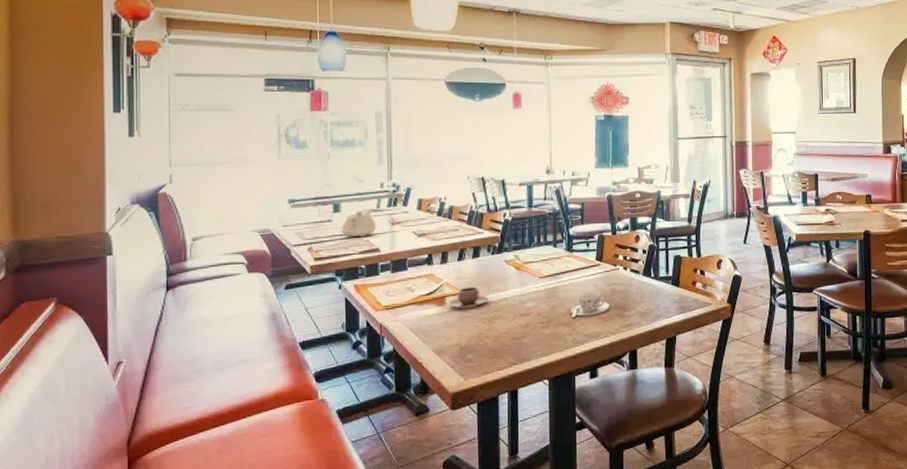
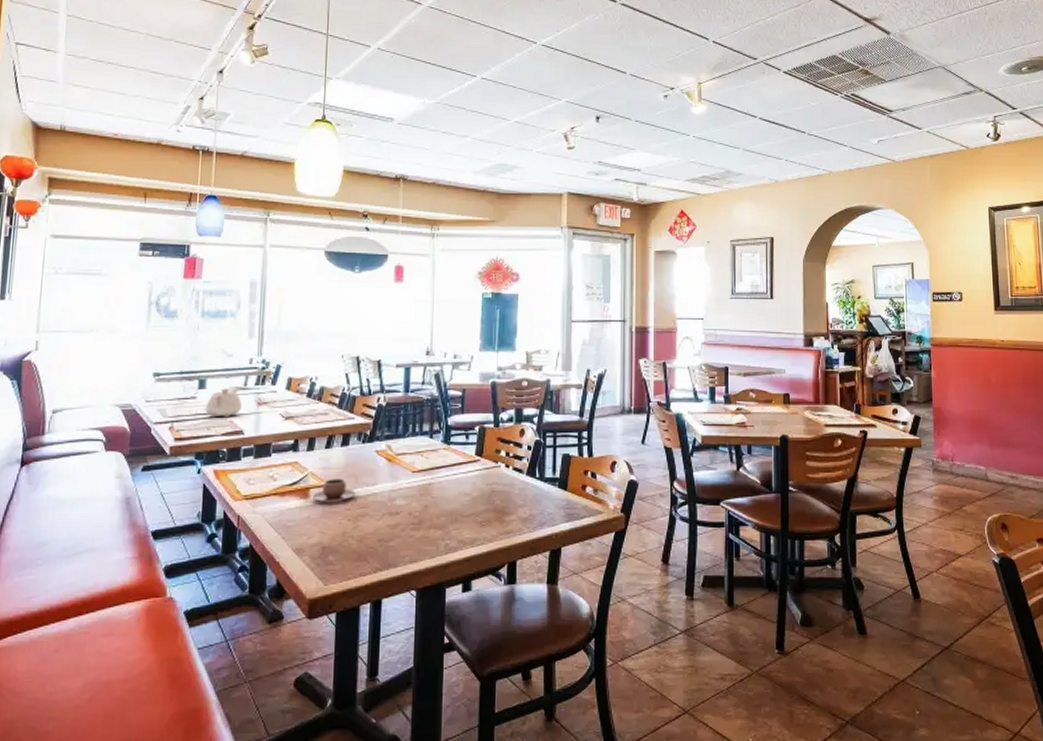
teacup: present [570,292,610,317] -> none [444,492,489,519]

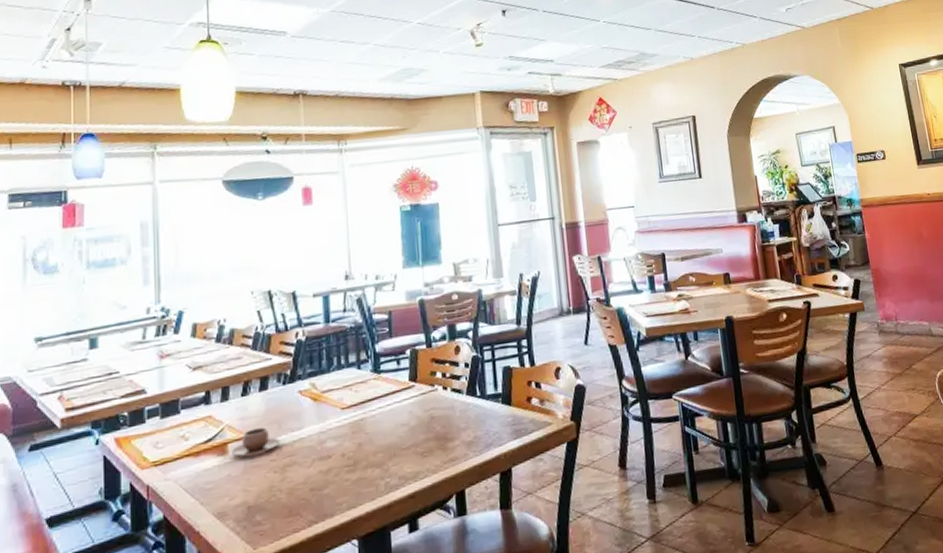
teapot: present [205,387,242,418] -> none [99,341,141,380]

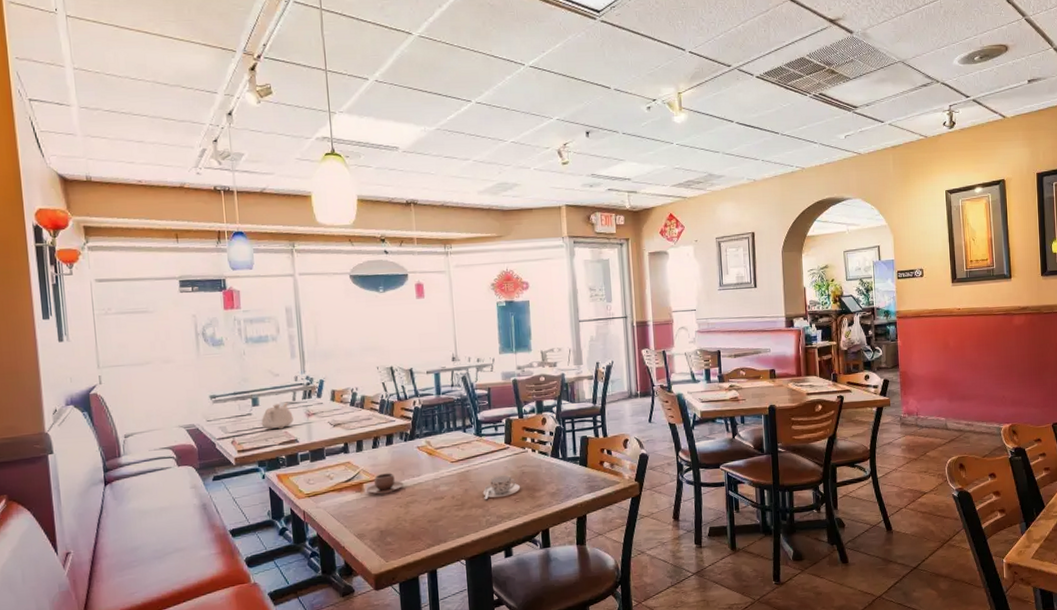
teapot: none [99,341,141,380] -> present [261,402,293,430]
teacup: none [381,421,429,455] -> present [482,474,521,499]

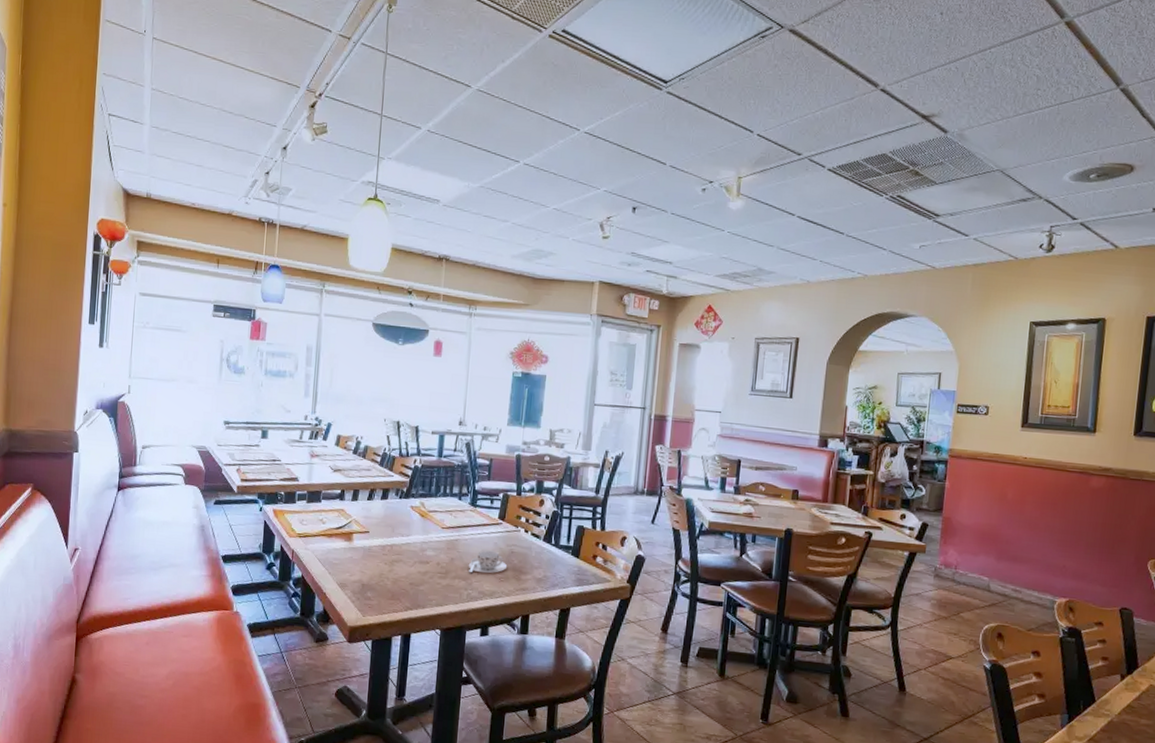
teapot: present [261,402,293,430] -> none [267,439,297,466]
teacup: present [366,473,404,494] -> none [355,527,392,548]

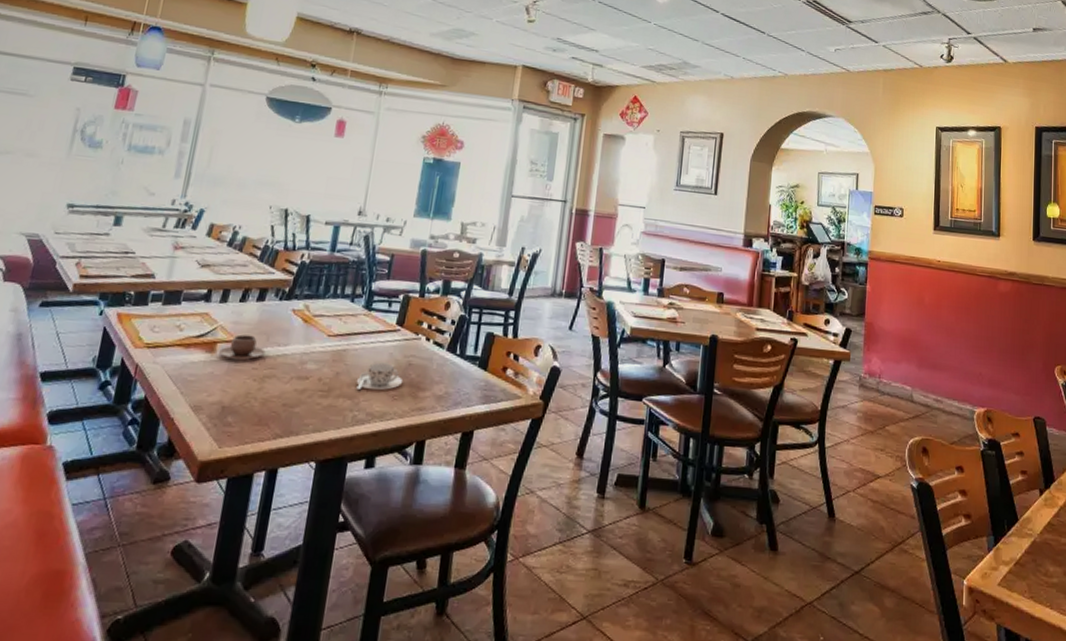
teacup: none [355,527,392,548] -> present [219,334,266,361]

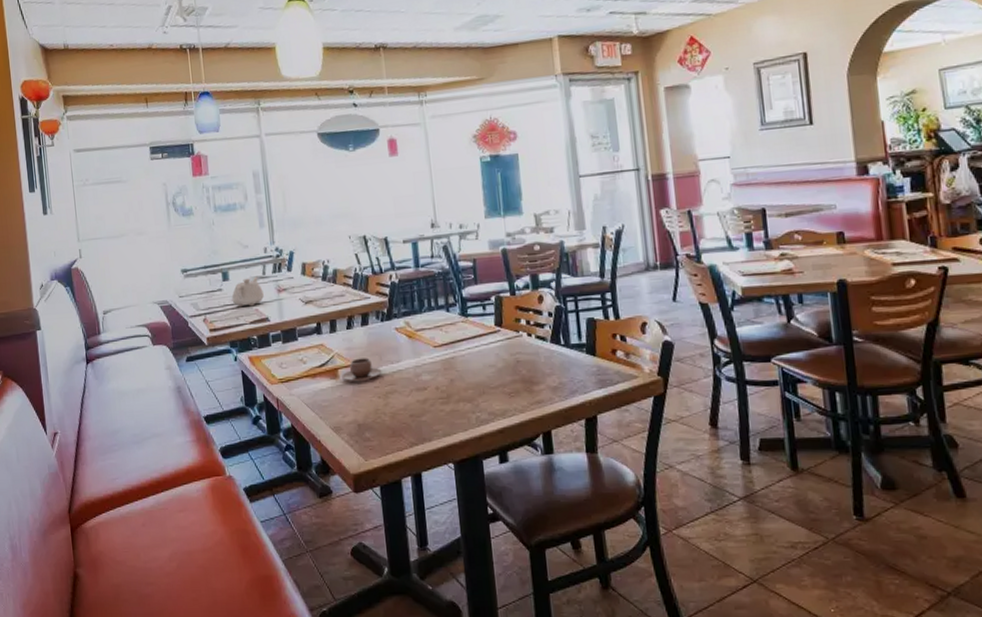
teapot: none [117,227,158,259] -> present [231,276,264,308]
teacup: present [356,362,403,391] -> none [471,363,516,392]

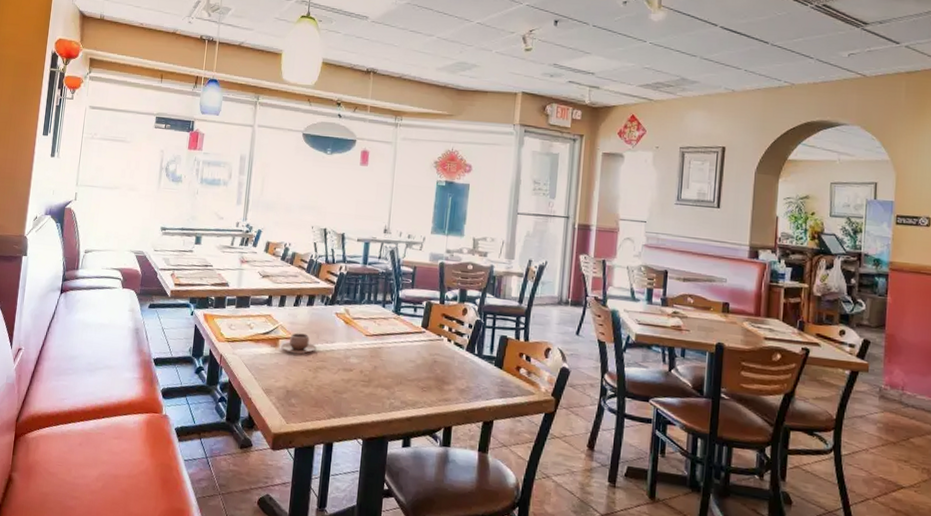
teapot: present [231,276,264,308] -> none [199,245,229,271]

